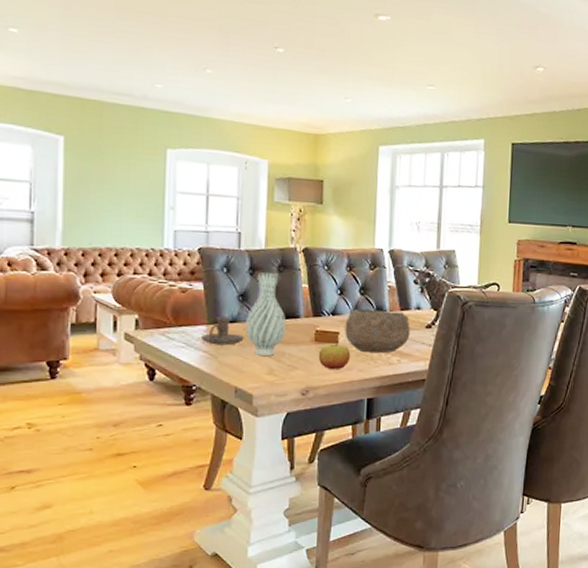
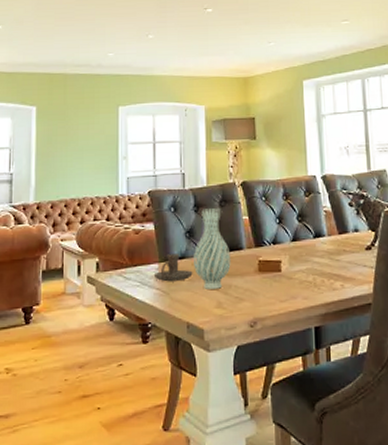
apple: present [318,342,351,369] -> none [263,271,294,298]
bowl: present [345,308,410,354] -> none [286,235,351,280]

